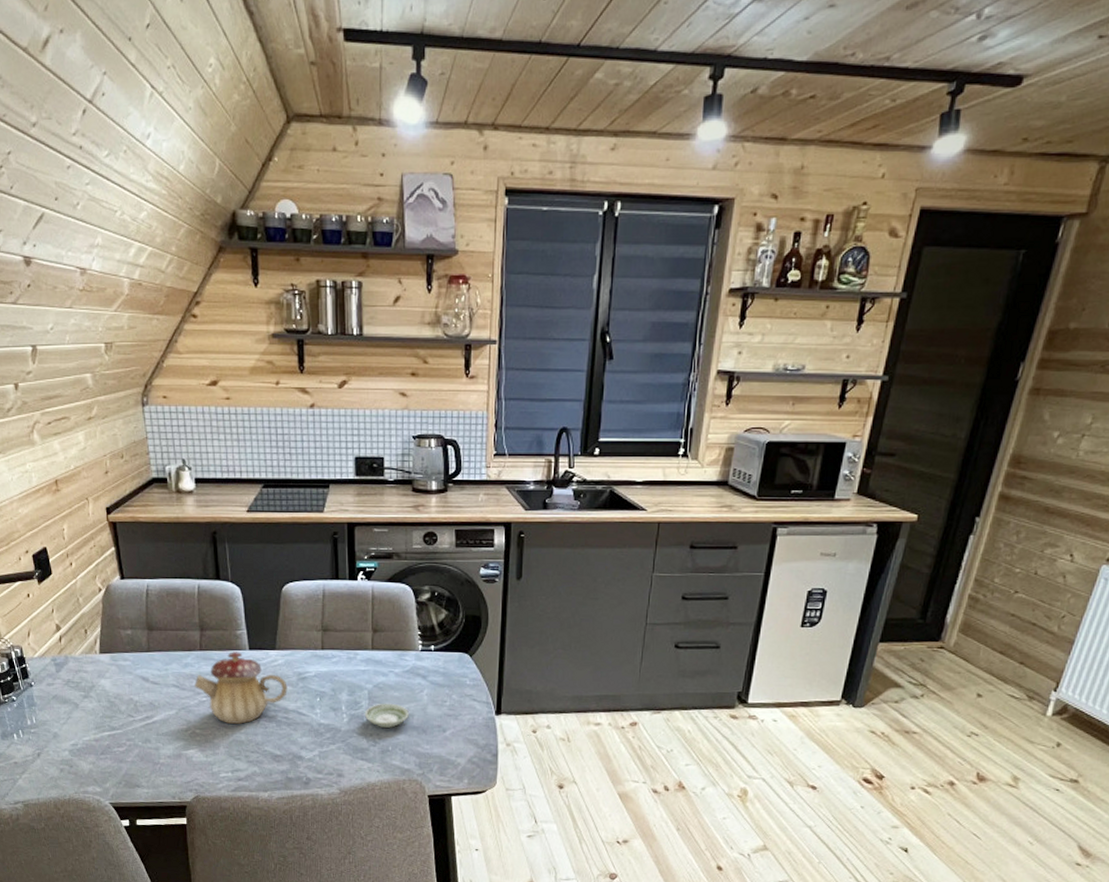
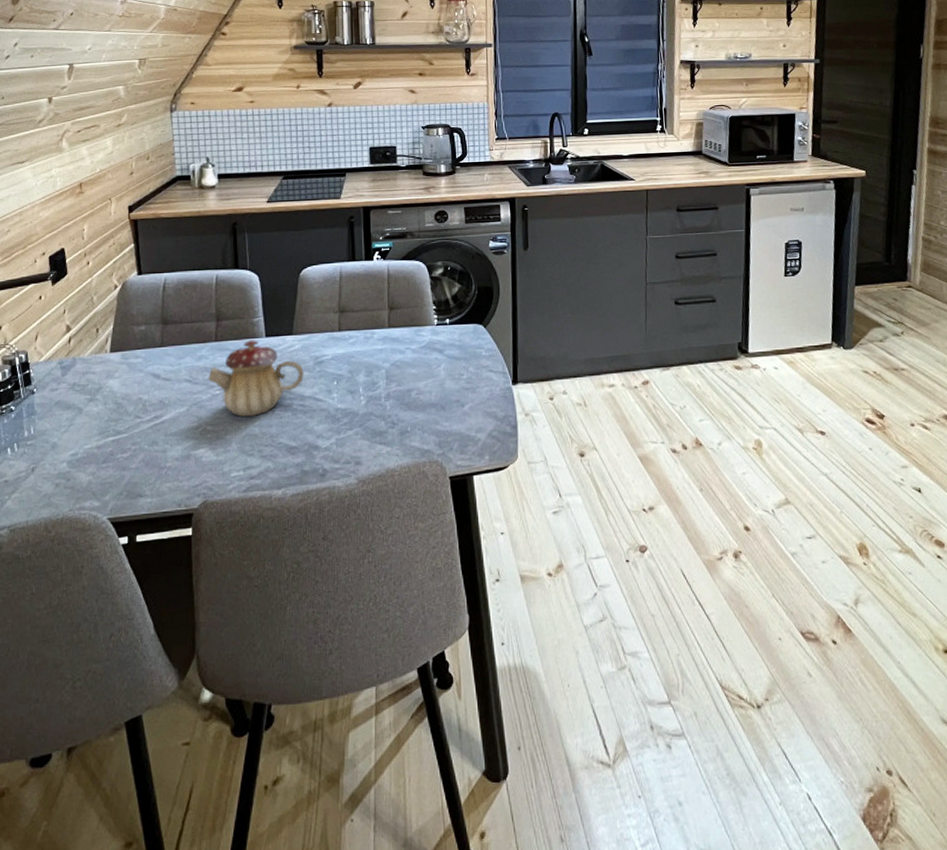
saucer: present [364,703,409,728] -> none [382,381,427,407]

